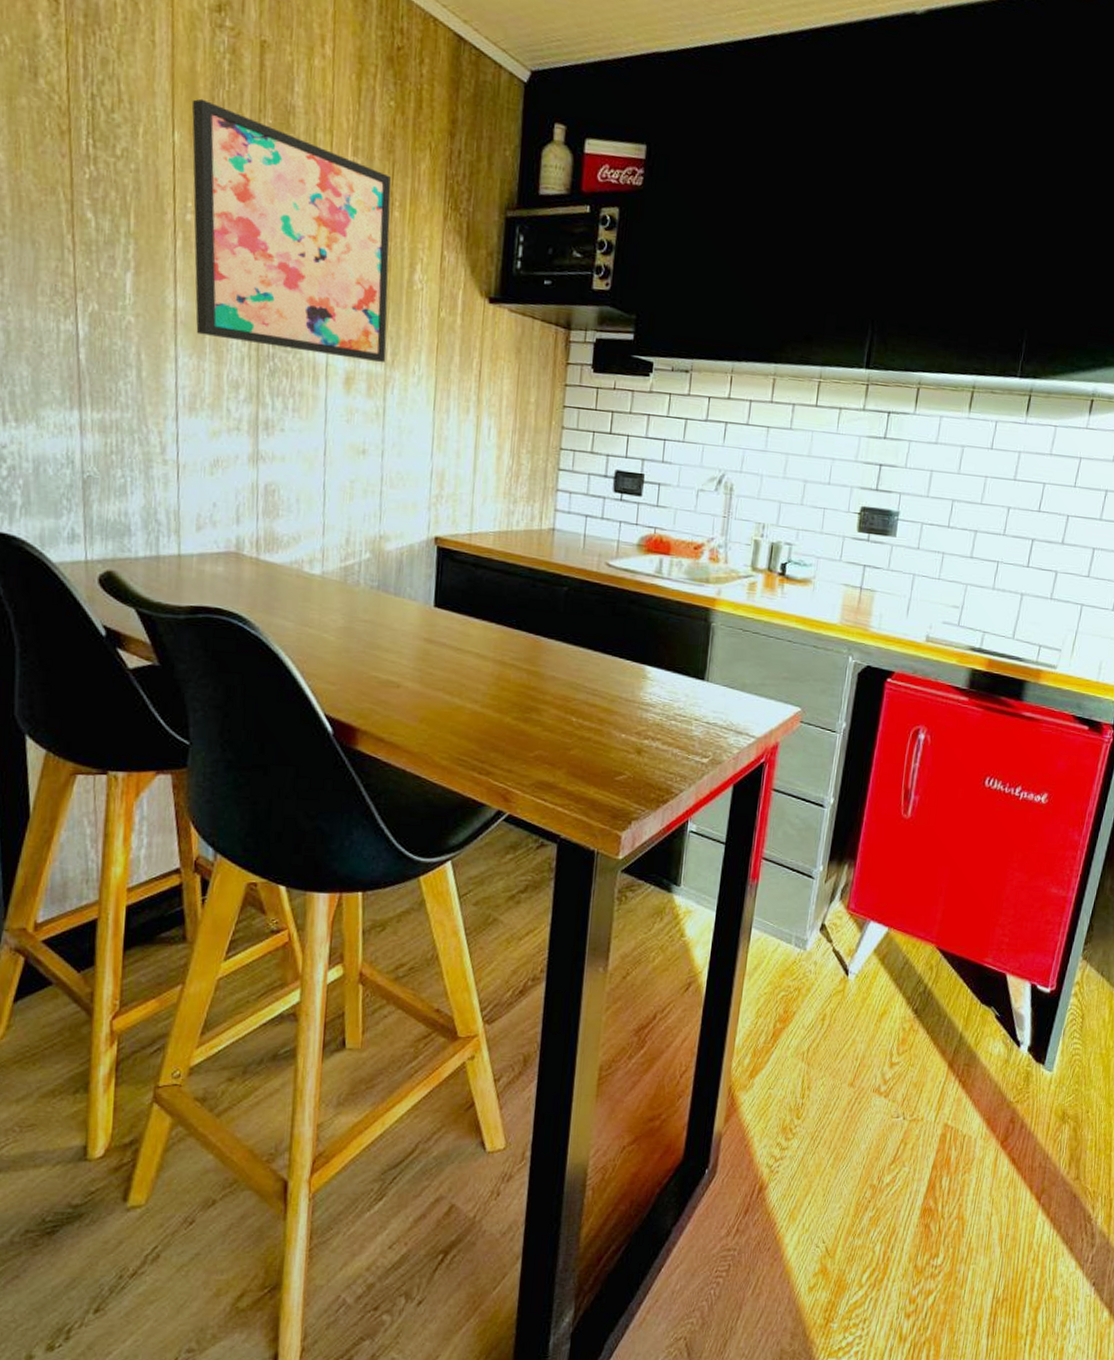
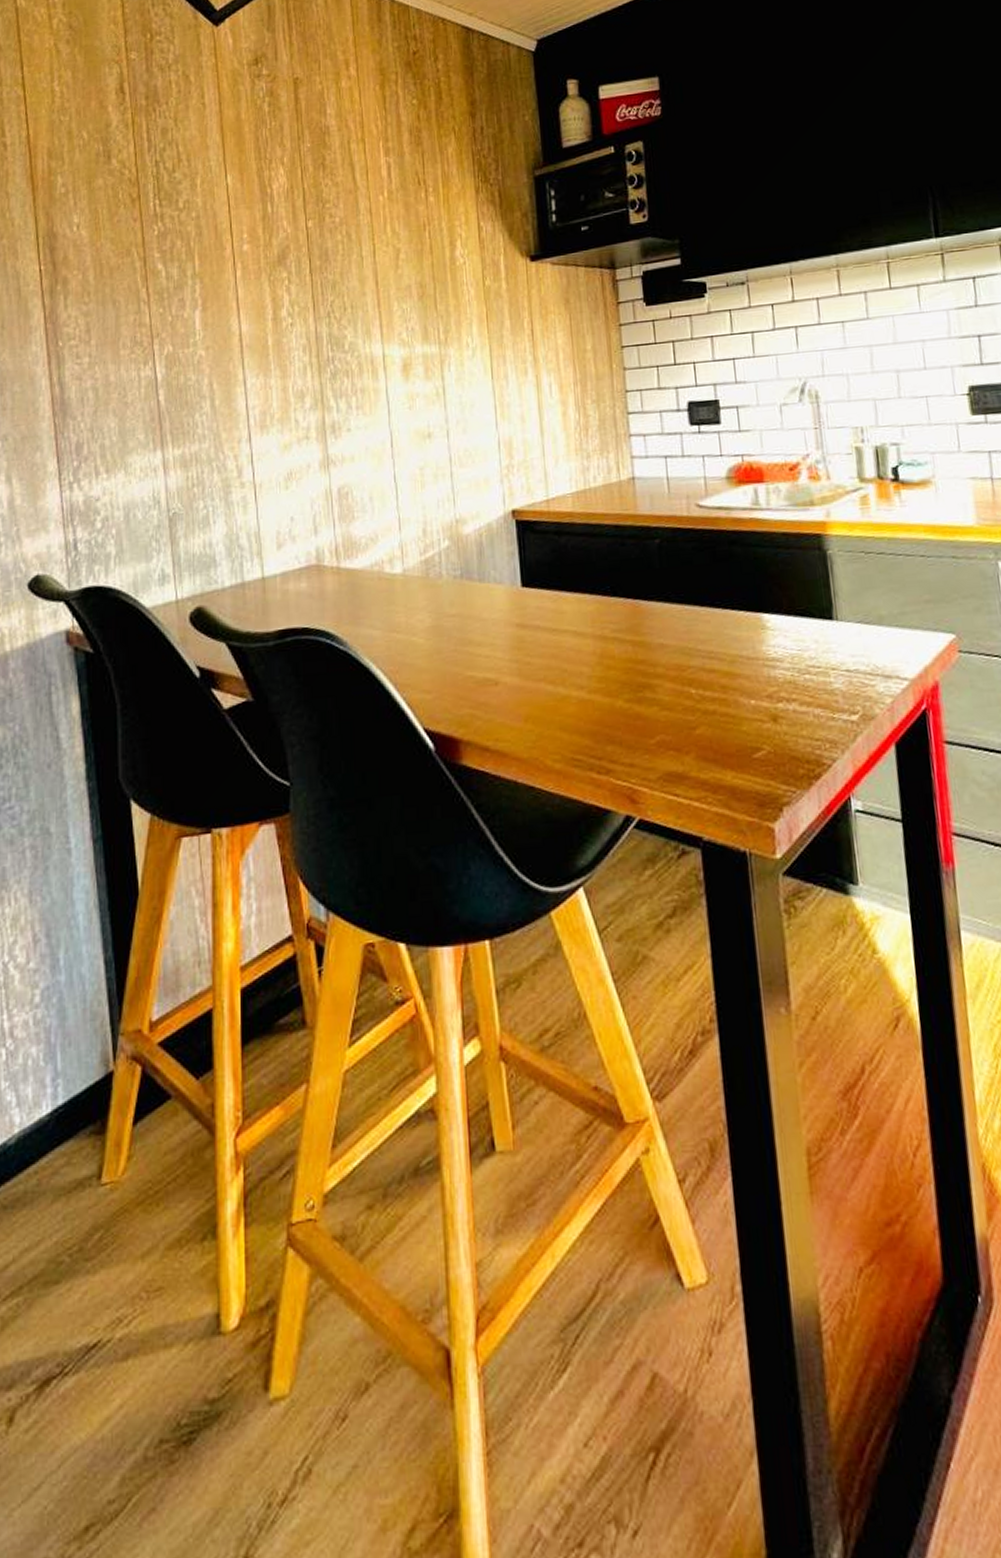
wall art: present [191,98,392,363] -> none [240,141,439,354]

